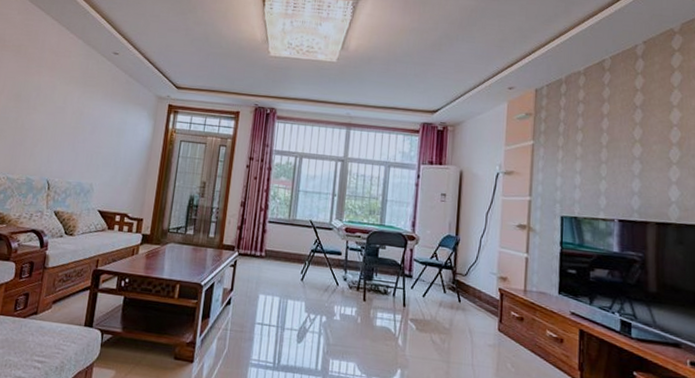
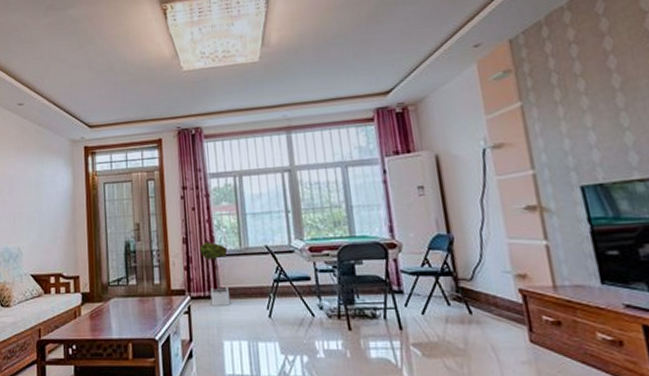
potted tree: none [254,208,278,266] -> present [200,241,231,306]

